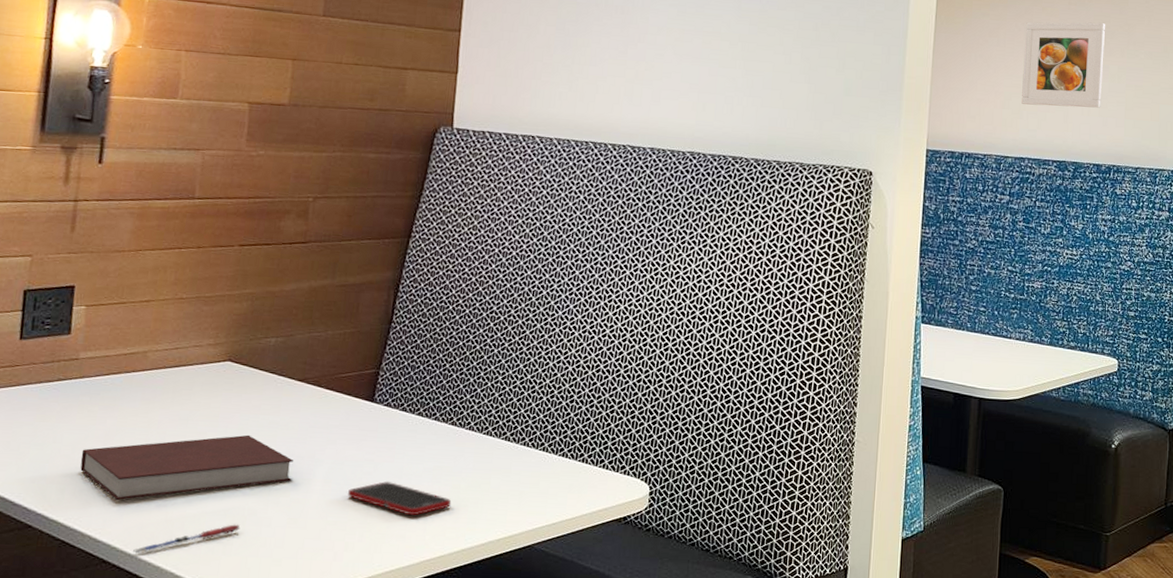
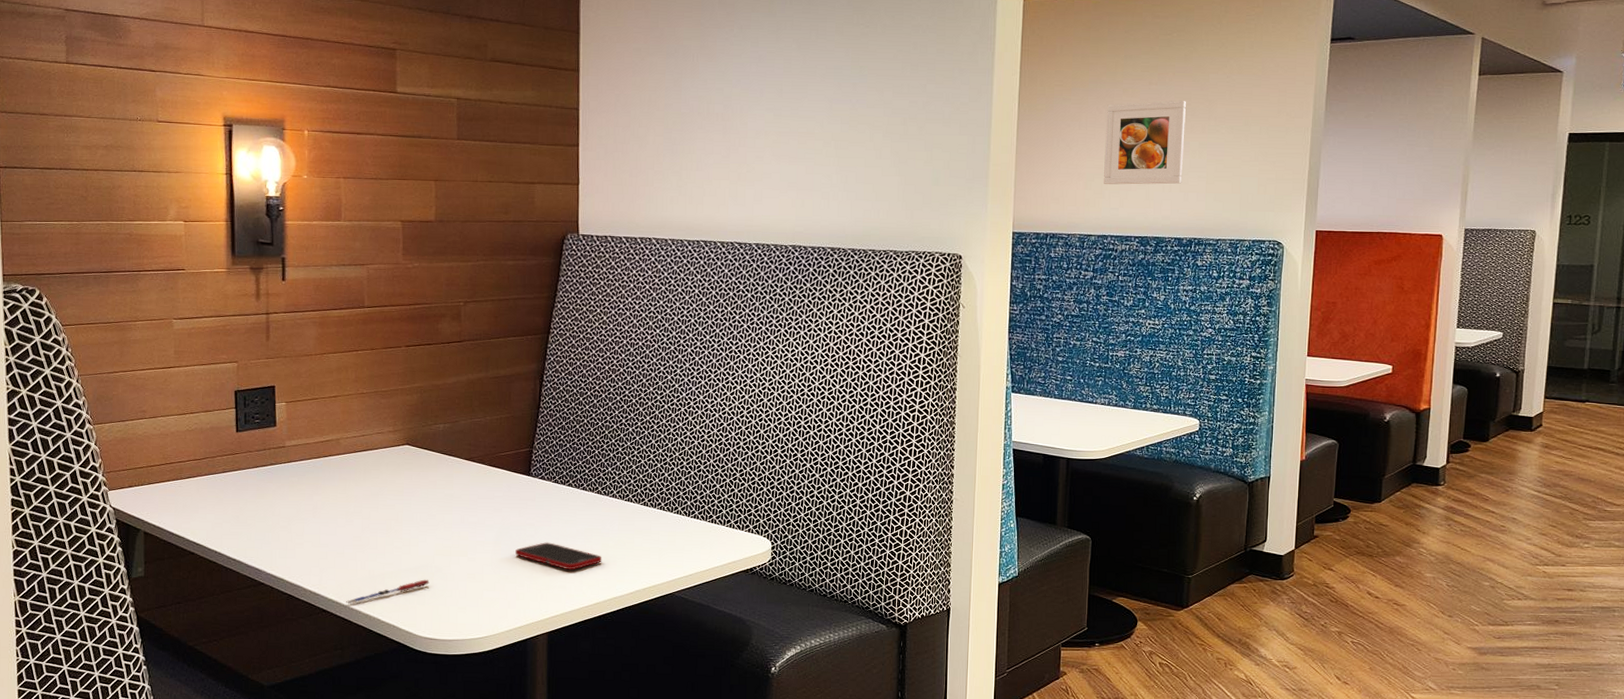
notebook: present [80,434,293,500] -> none [296,506,468,561]

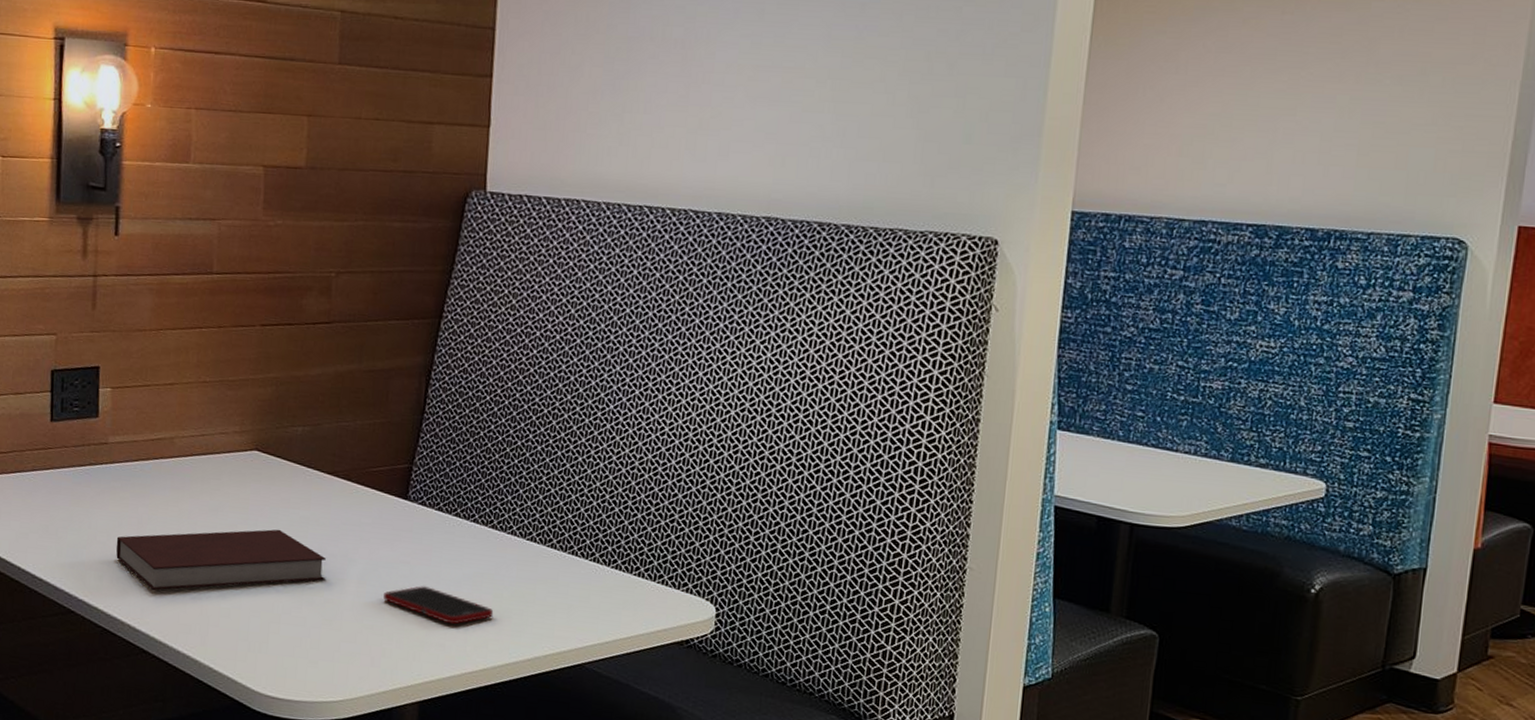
notebook: none [296,506,468,561] -> present [116,529,326,591]
pen: present [346,579,430,604] -> none [171,621,275,646]
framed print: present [1104,100,1186,185] -> none [1207,36,1335,154]

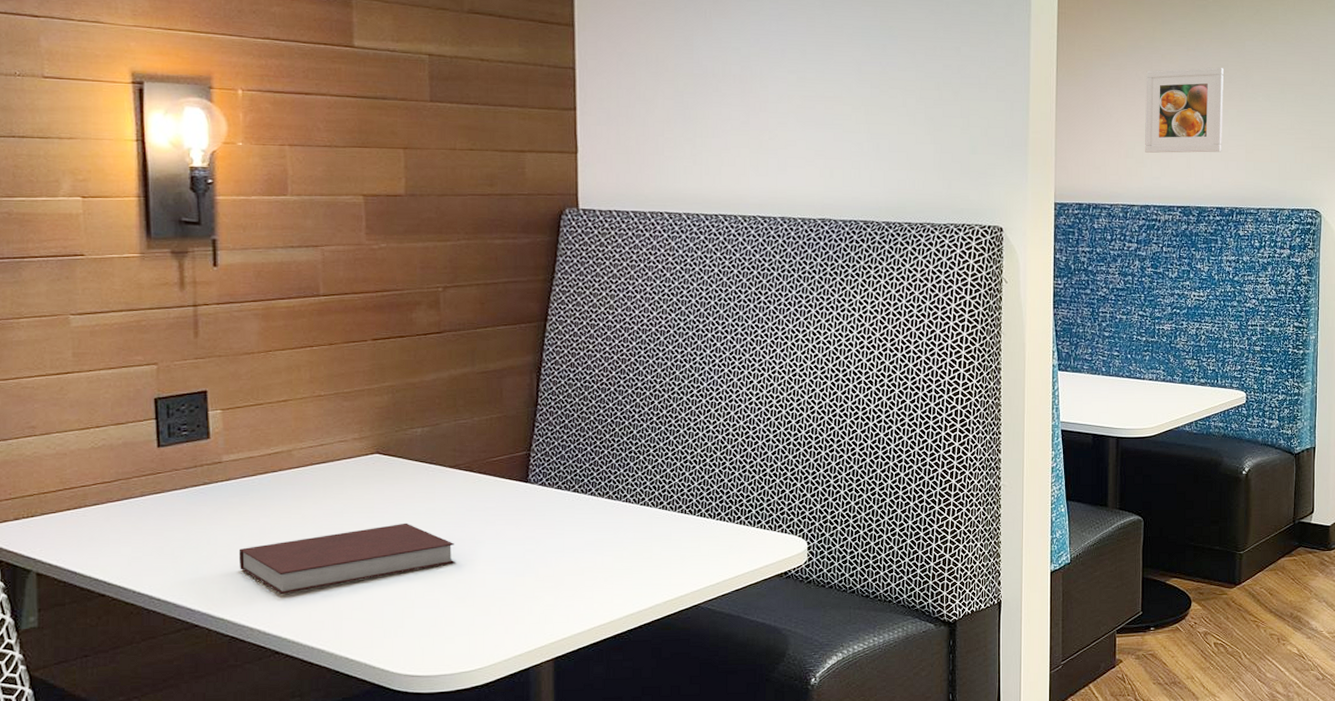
cell phone: present [384,585,494,625] -> none [513,555,616,587]
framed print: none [1207,36,1335,154] -> present [1145,67,1223,153]

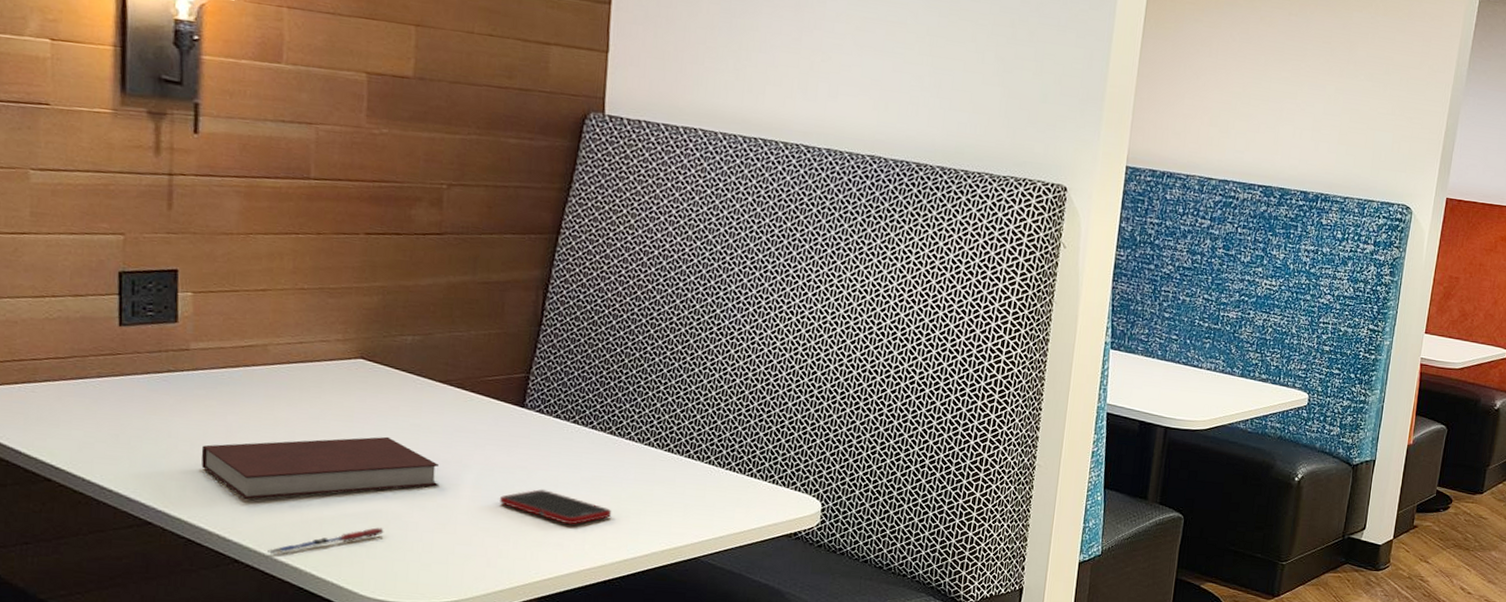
pen: none [305,608,409,643] -> present [268,527,384,555]
cell phone: none [513,555,616,587] -> present [500,488,612,525]
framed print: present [1145,67,1223,153] -> none [1230,32,1326,131]

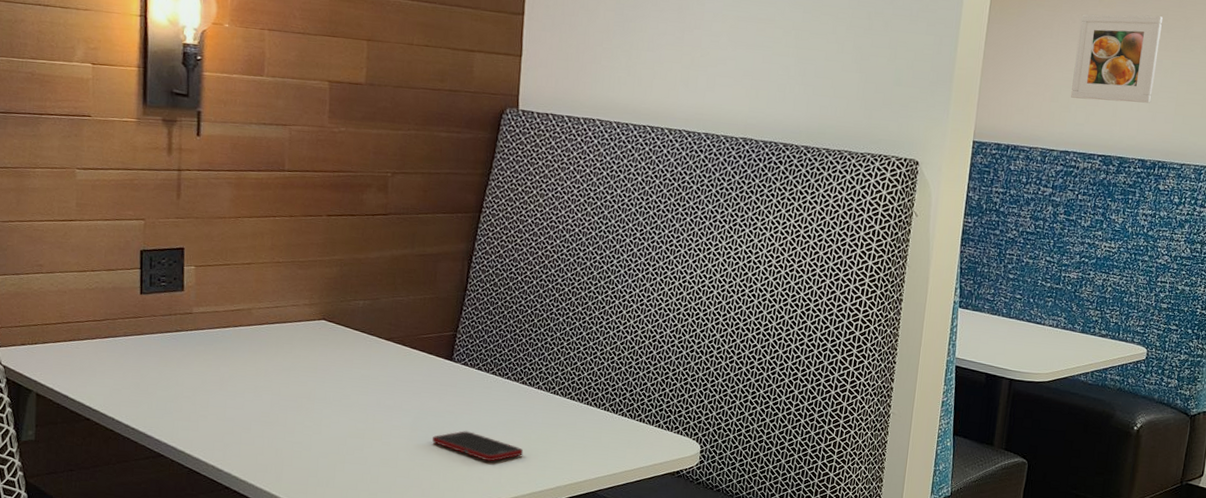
notebook: present [201,436,438,500] -> none [200,385,384,437]
pen: present [268,527,384,555] -> none [250,461,341,483]
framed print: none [1230,32,1326,131] -> present [1071,14,1163,103]

